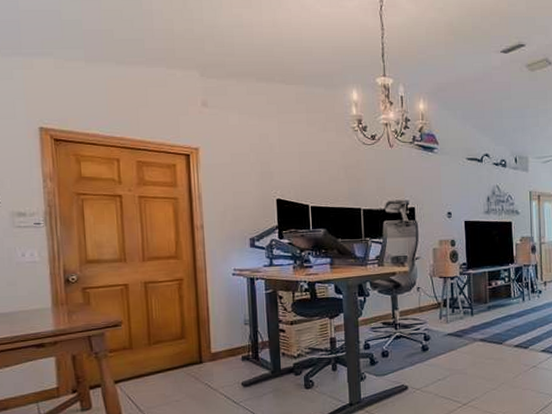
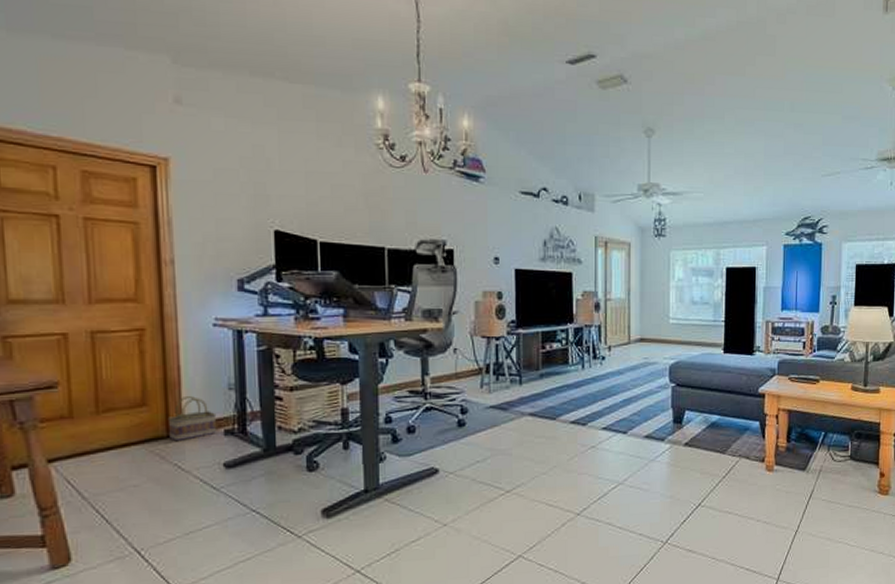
basket: none [200,330,236,366] -> present [167,396,217,442]

